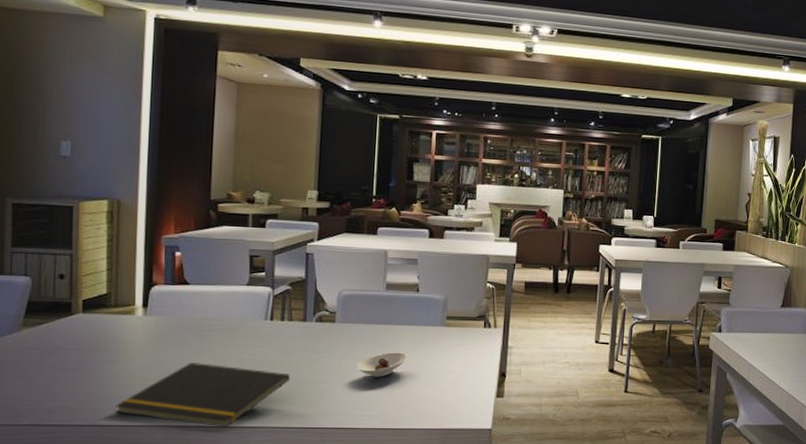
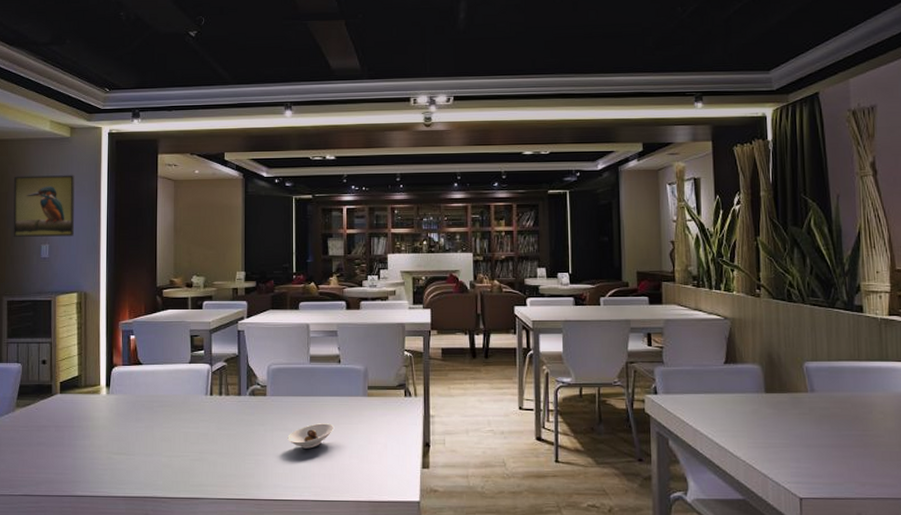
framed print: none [21,55,108,134] -> present [13,175,75,237]
notepad: present [115,363,290,428] -> none [87,437,229,499]

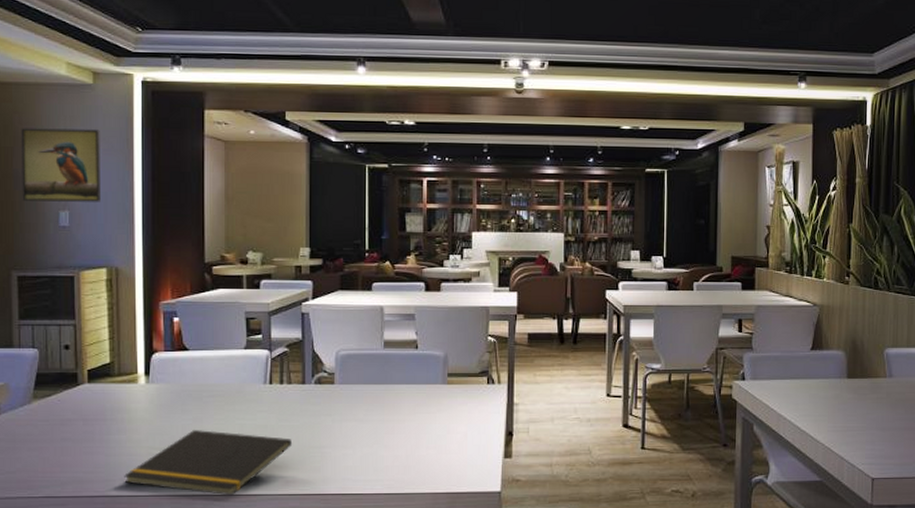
notepad: none [87,437,229,499] -> present [124,430,292,496]
saucer: present [287,423,335,449] -> none [358,413,410,440]

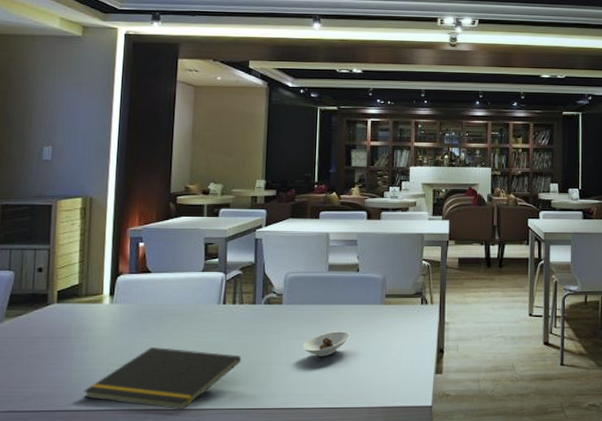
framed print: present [21,128,100,202] -> none [11,73,85,139]
saucer: none [358,413,410,440] -> present [302,331,351,357]

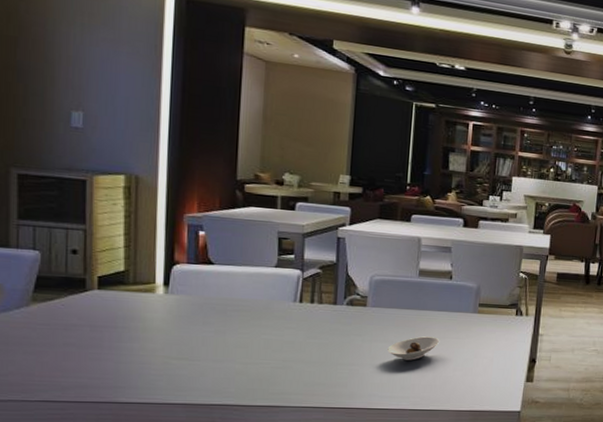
notepad: present [83,347,241,410] -> none [135,342,319,407]

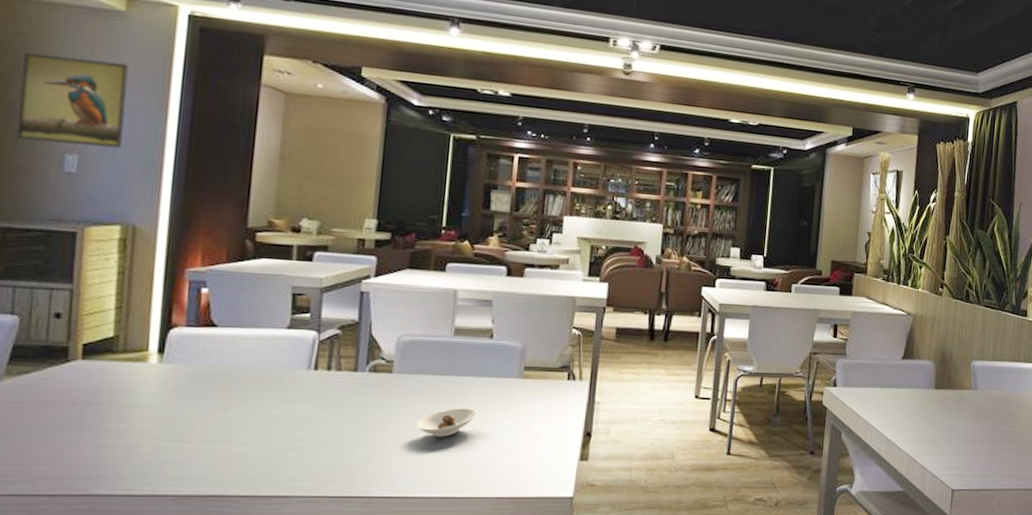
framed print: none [26,17,124,107] -> present [16,52,129,148]

